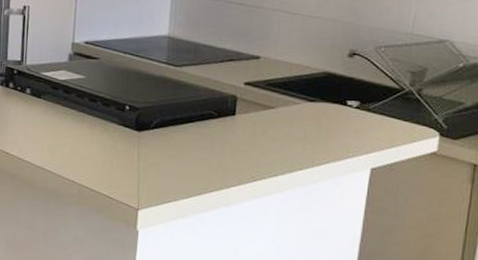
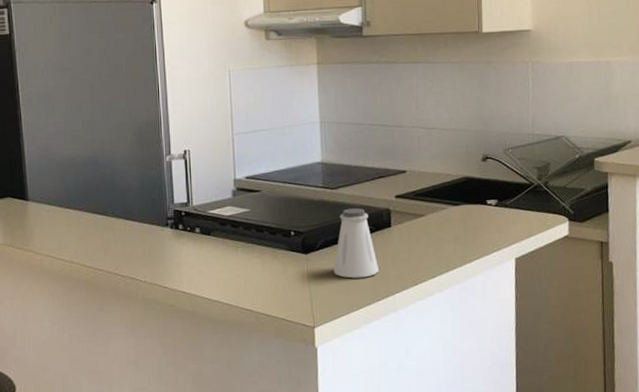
saltshaker: none [166,89,216,166] -> present [333,207,379,279]

